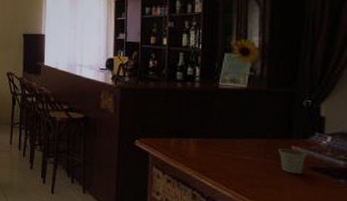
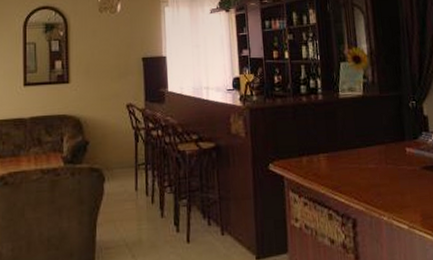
flower pot: present [278,148,308,175] -> none [396,151,420,176]

